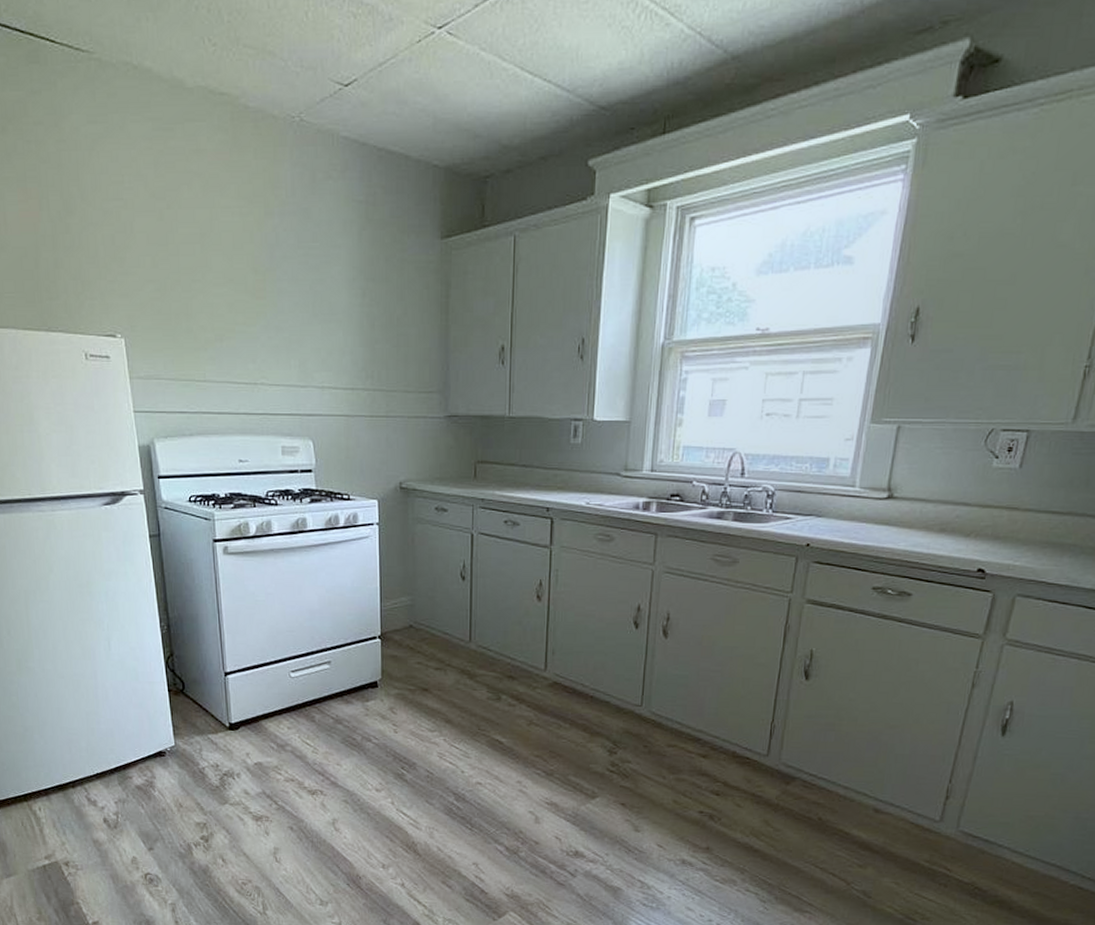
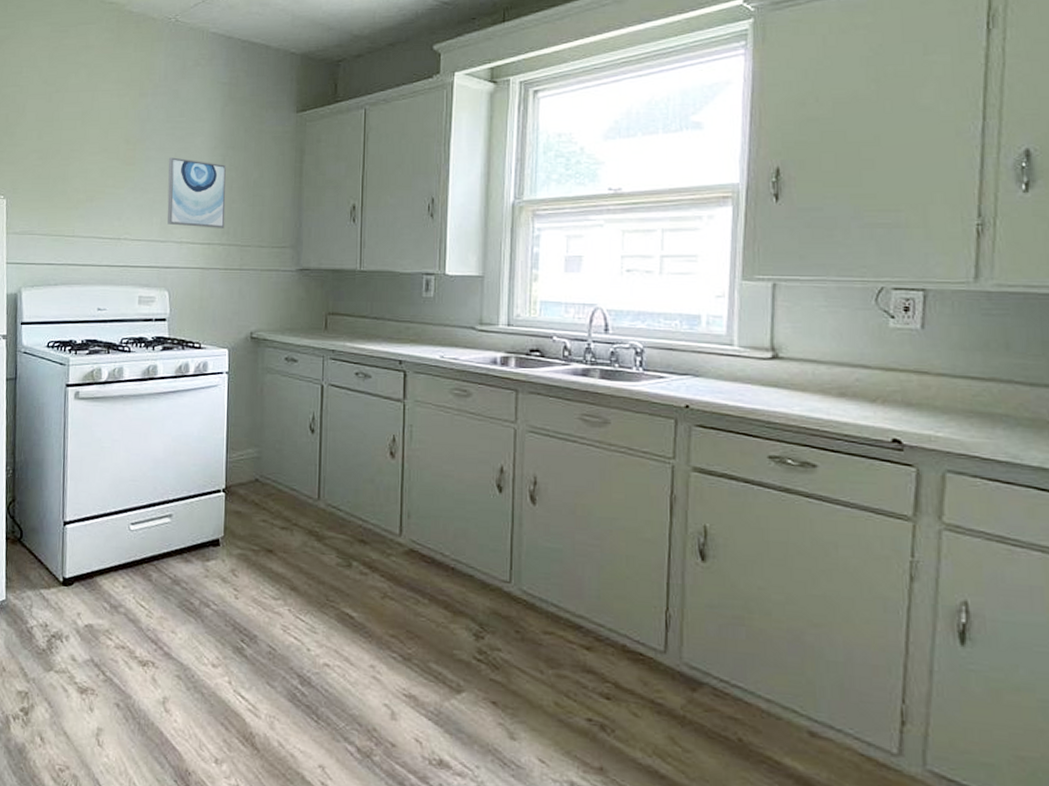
wall art: none [303,290,368,372] -> present [167,157,226,228]

